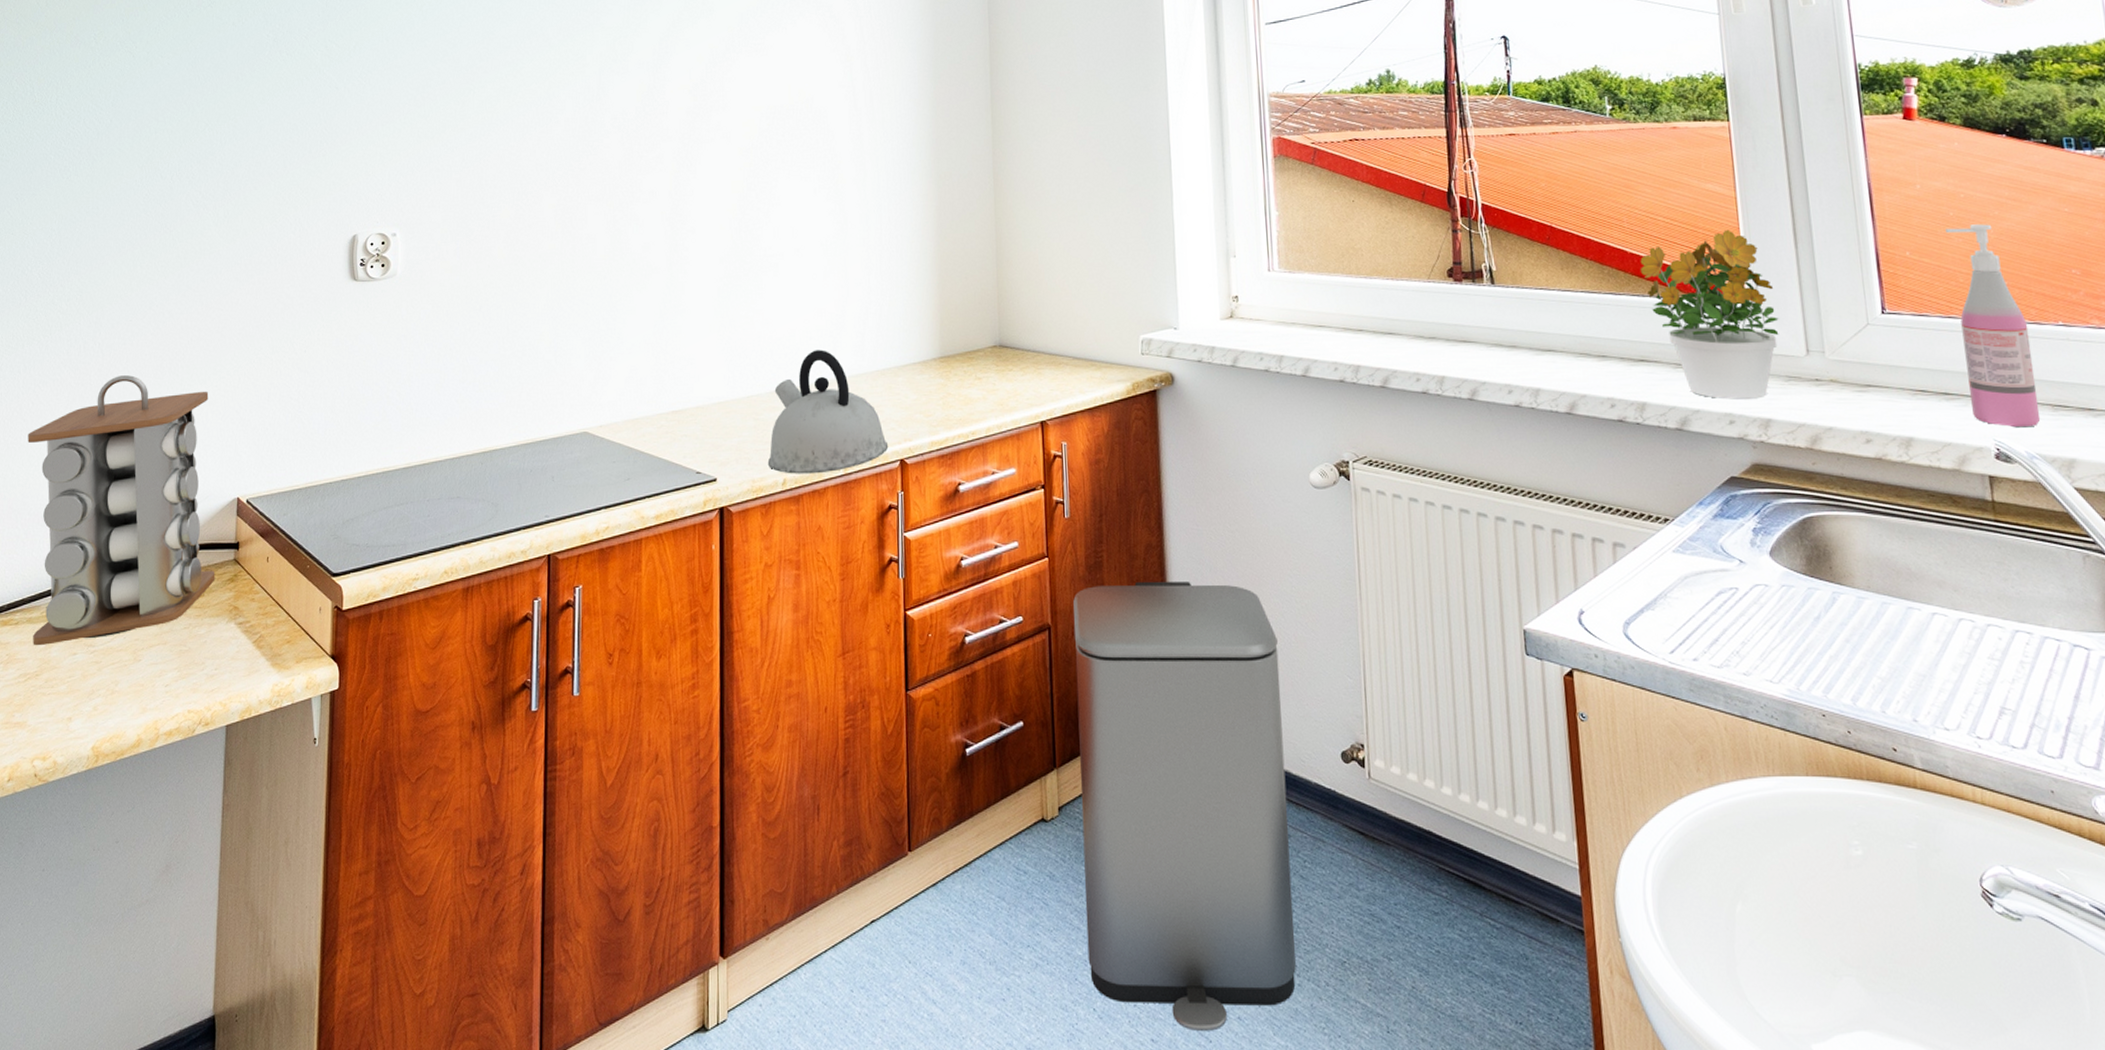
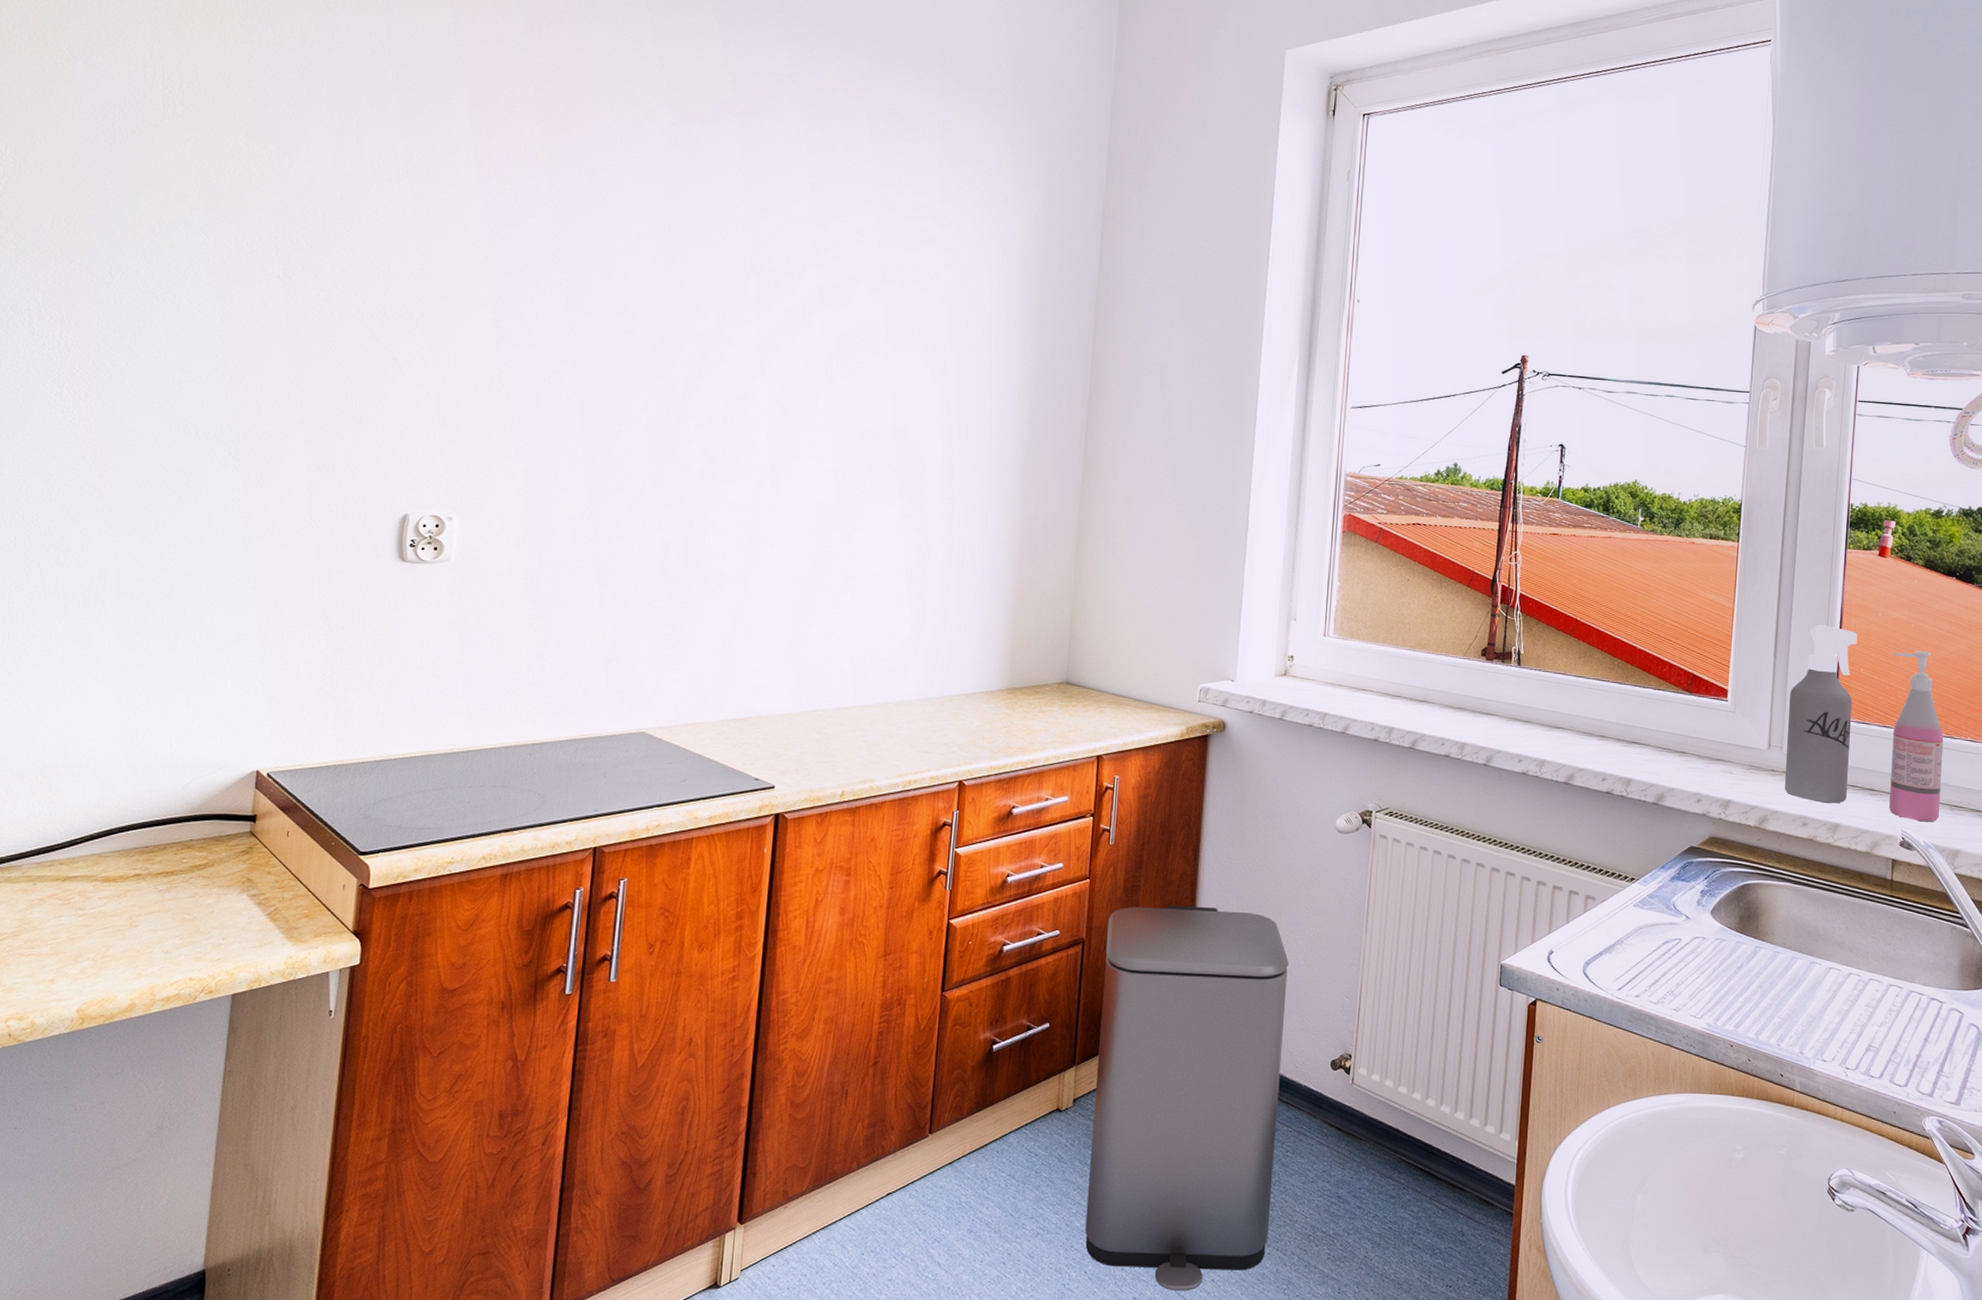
spice rack: present [27,375,215,646] -> none [11,636,229,906]
kettle: present [767,350,889,474] -> none [827,671,949,789]
flowerpot: present [1640,229,1779,400] -> none [1644,636,1751,783]
spray bottle: none [1822,205,1916,414] -> present [1784,625,1858,804]

